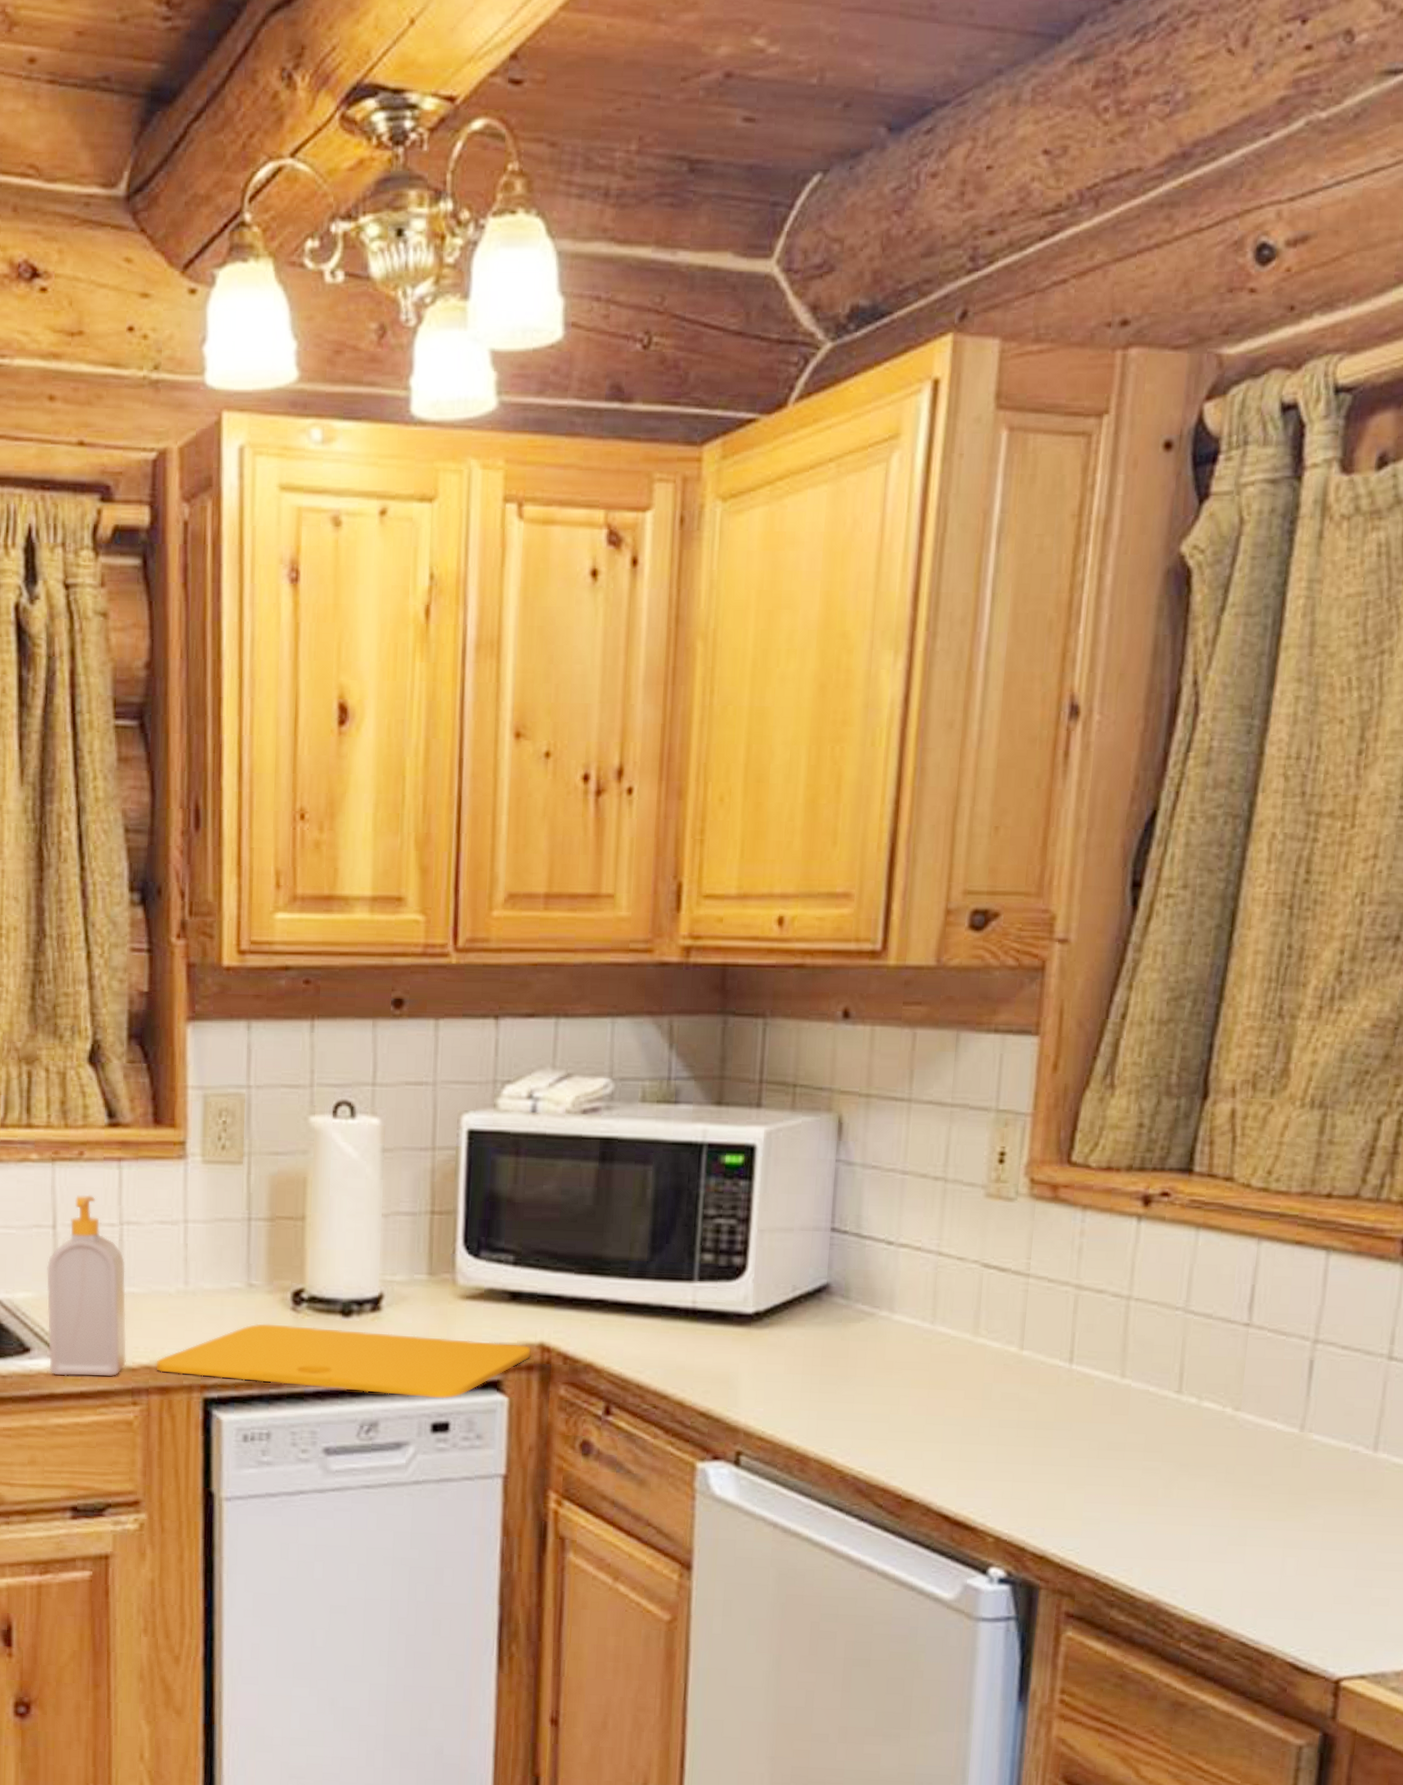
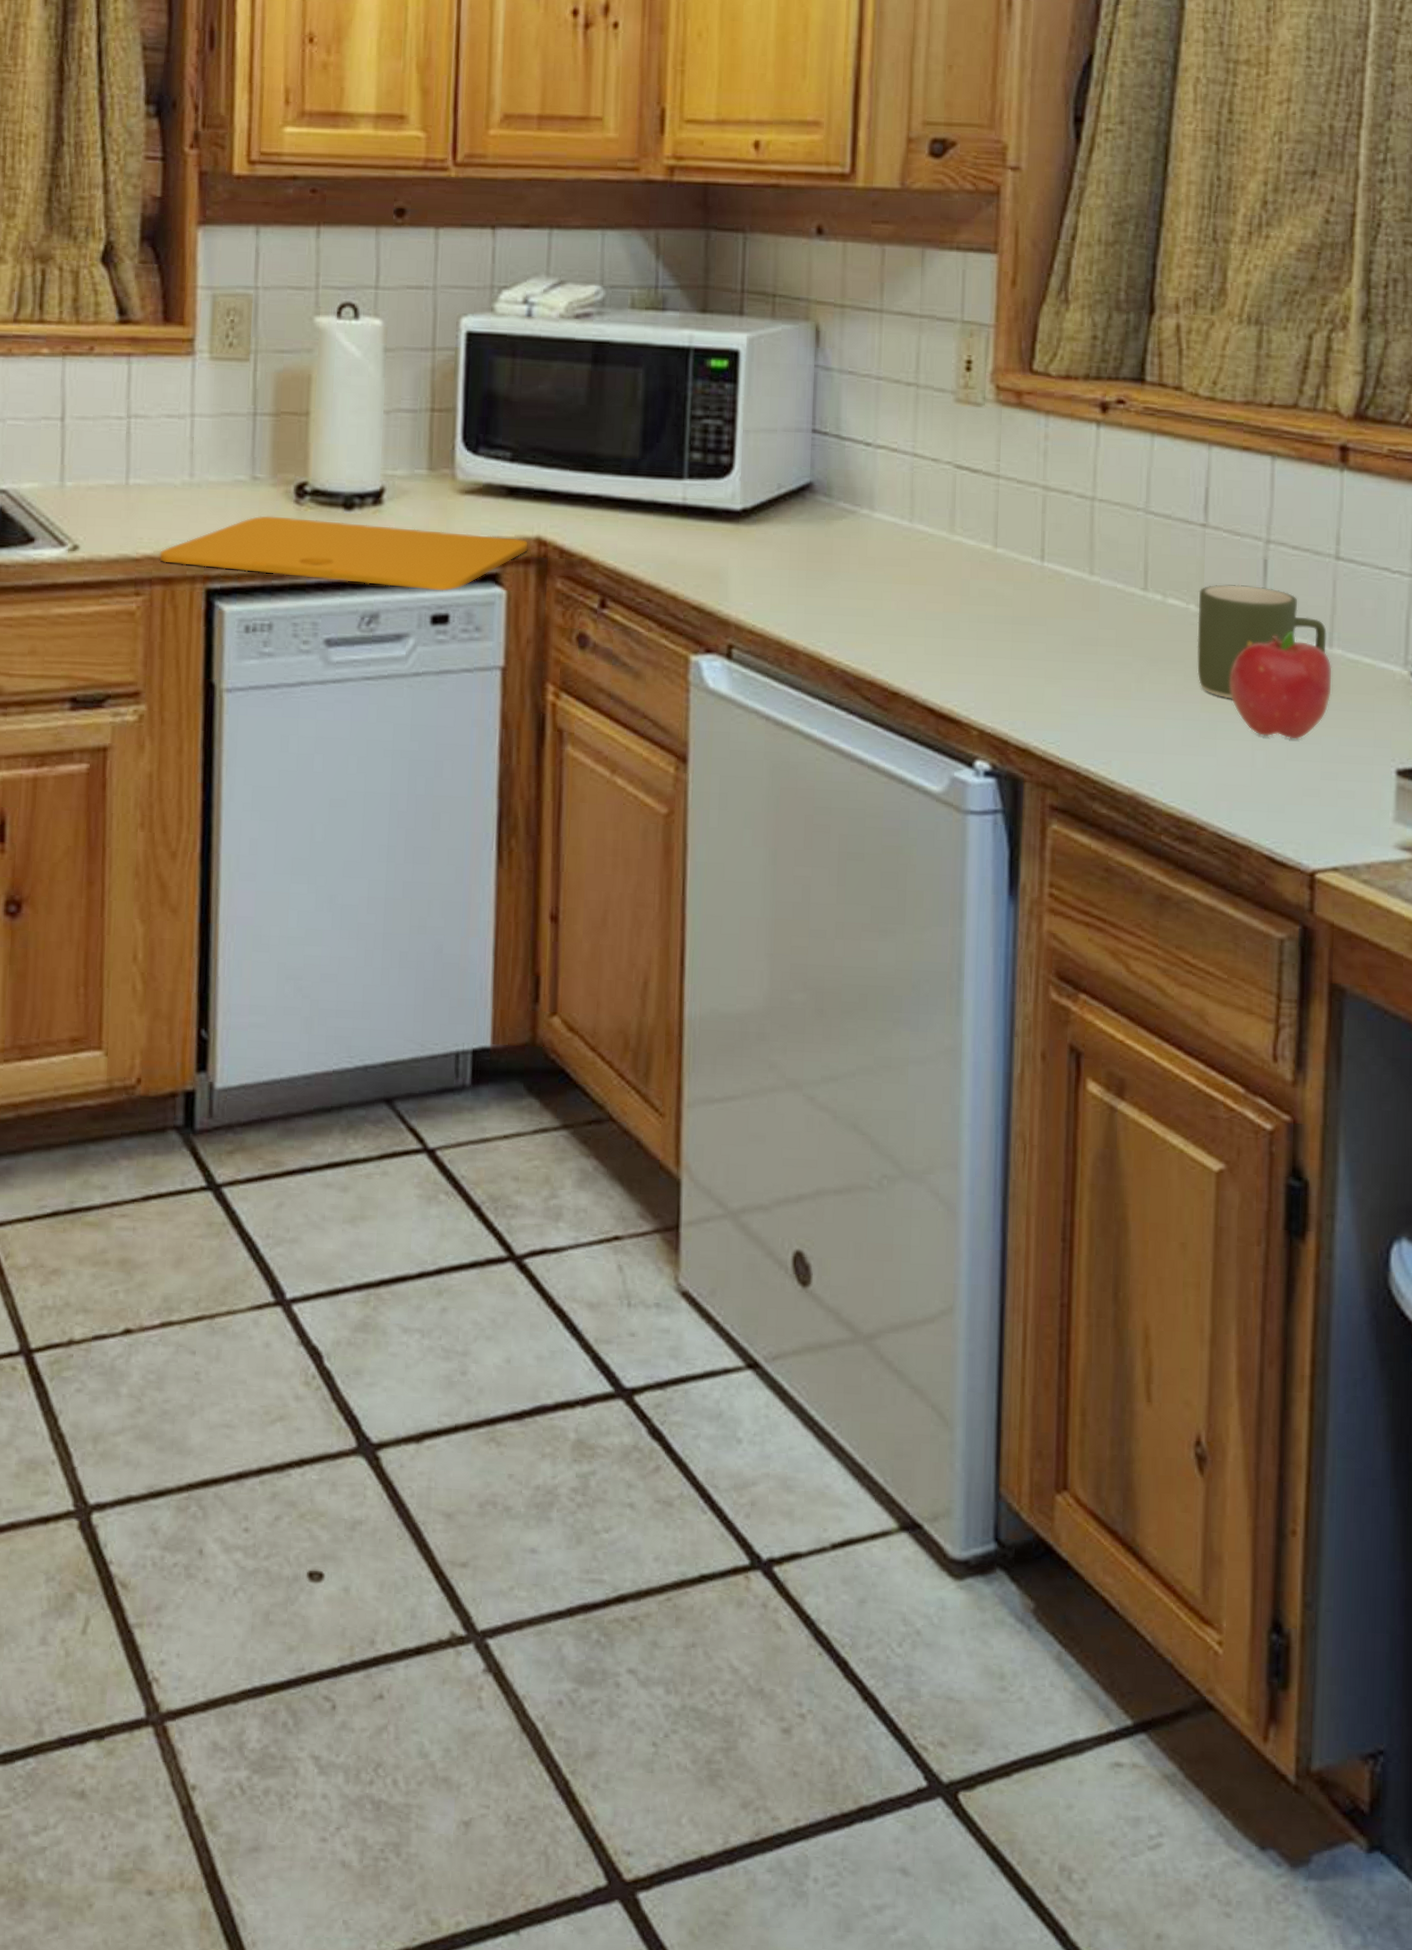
soap bottle: present [46,1195,127,1376] -> none [52,388,132,566]
mug: none [1230,1386,1372,1506] -> present [1197,584,1327,700]
fruit: none [1263,1434,1376,1546] -> present [1229,630,1332,740]

